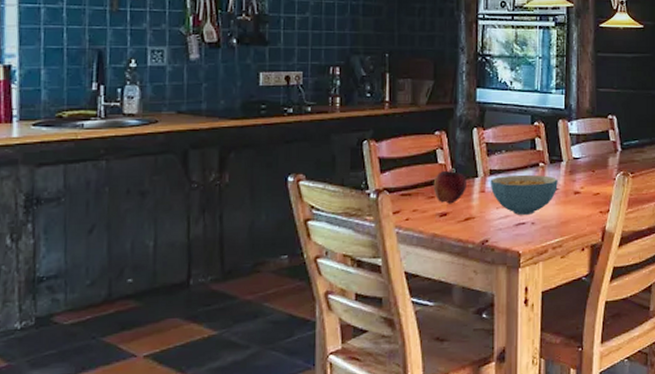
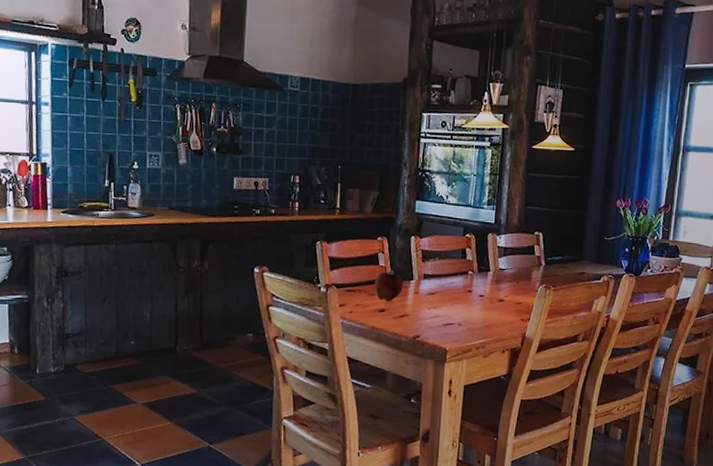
cereal bowl: present [490,174,558,215] -> none [423,280,484,317]

